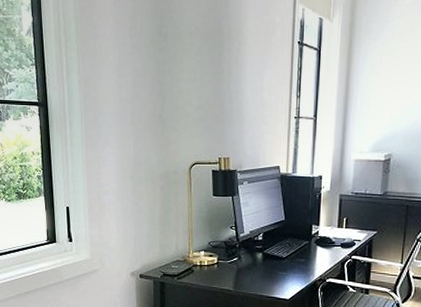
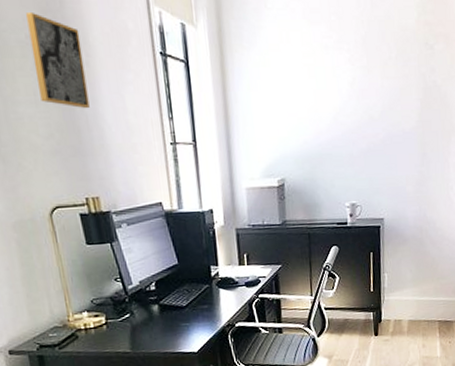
wall art: none [198,11,236,86] -> present [26,13,90,109]

